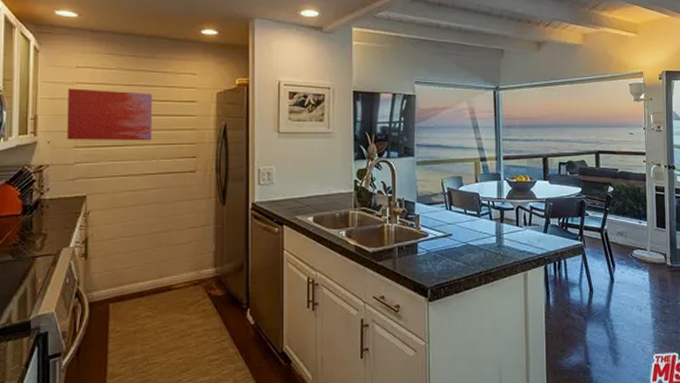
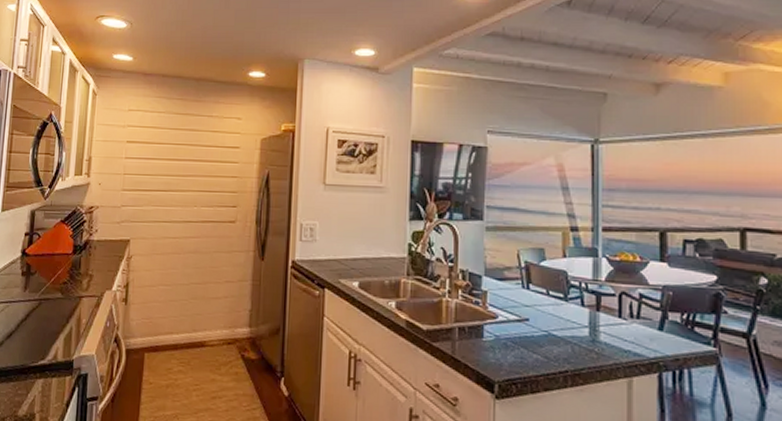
wall art: present [67,88,152,141] -> none [116,131,197,187]

